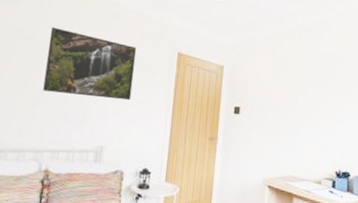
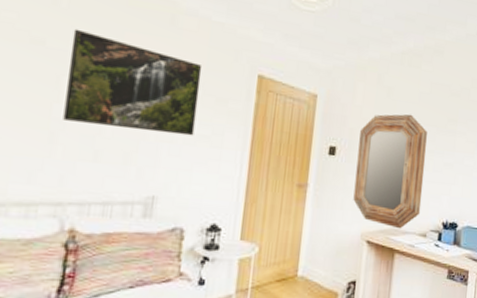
home mirror: none [255,79,318,177] -> present [353,114,427,229]

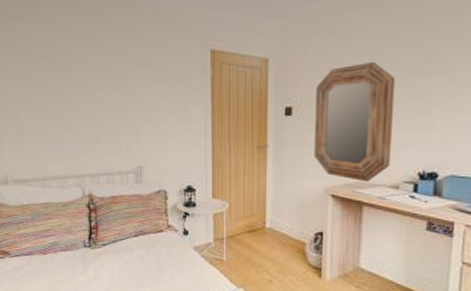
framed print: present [63,28,203,136] -> none [66,40,164,115]

